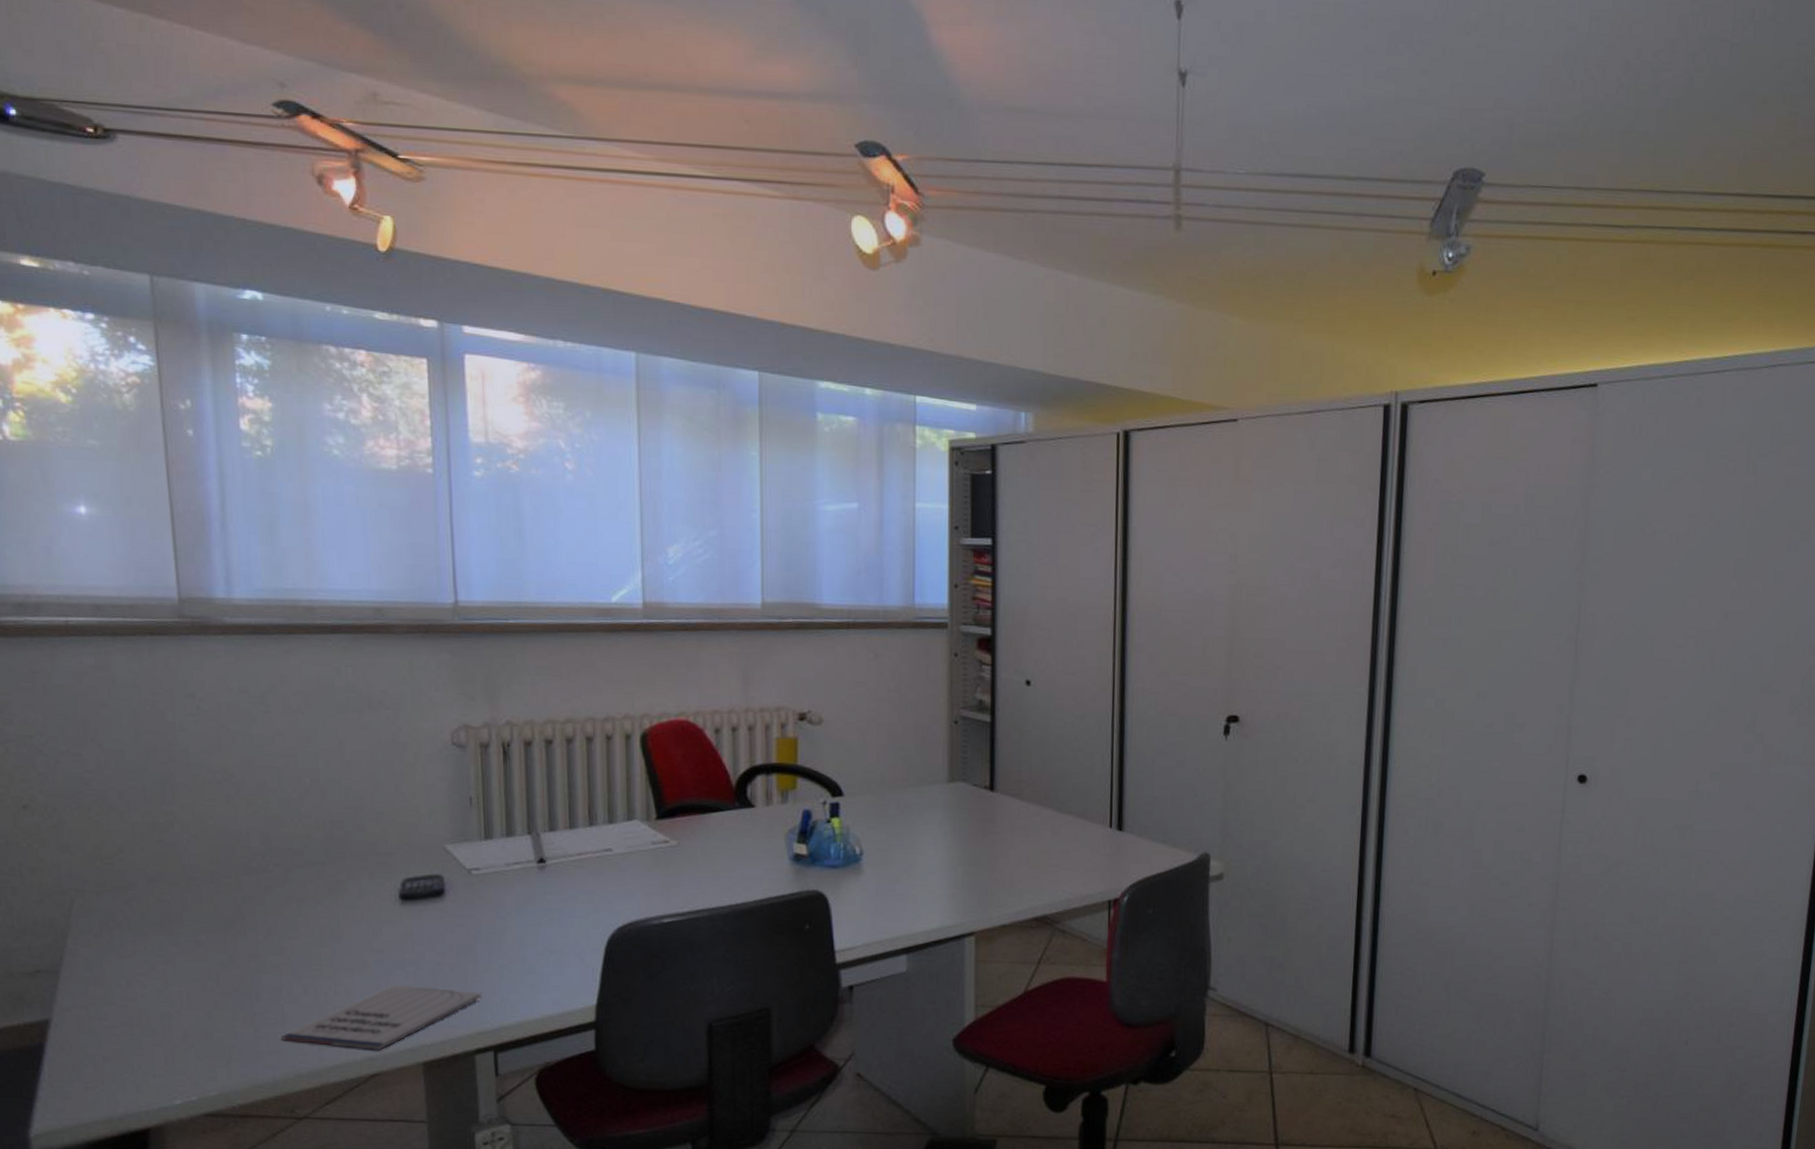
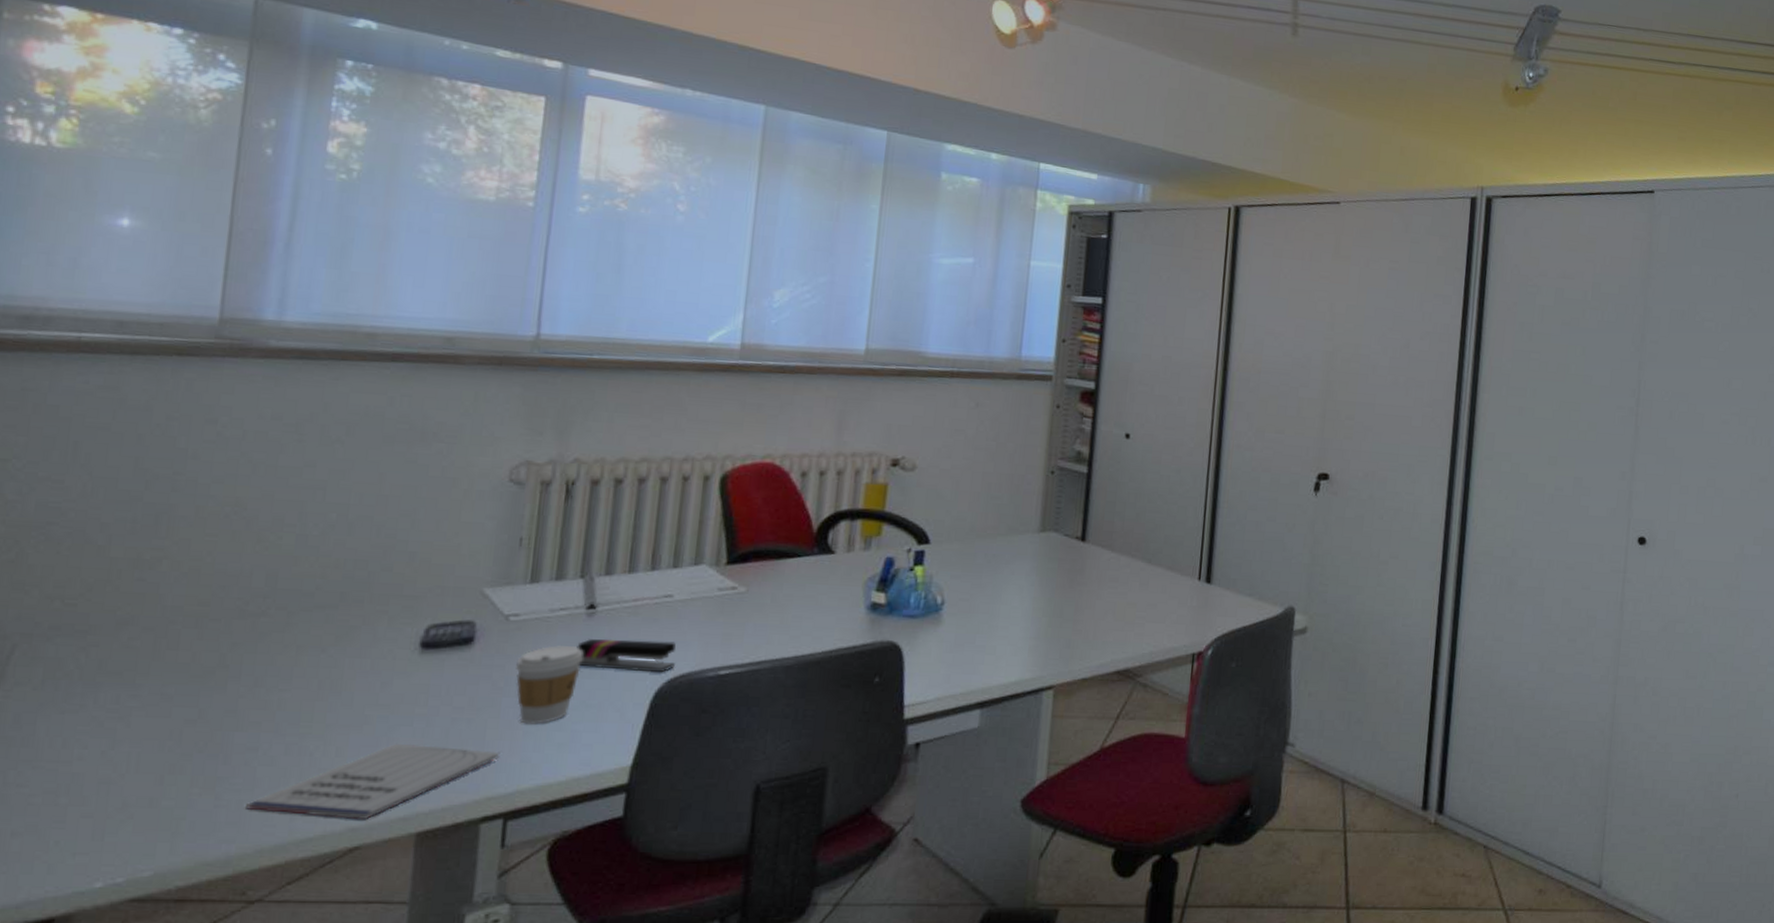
coffee cup: none [484,897,541,968] -> present [516,646,584,724]
stapler: none [534,890,622,921] -> present [577,639,676,673]

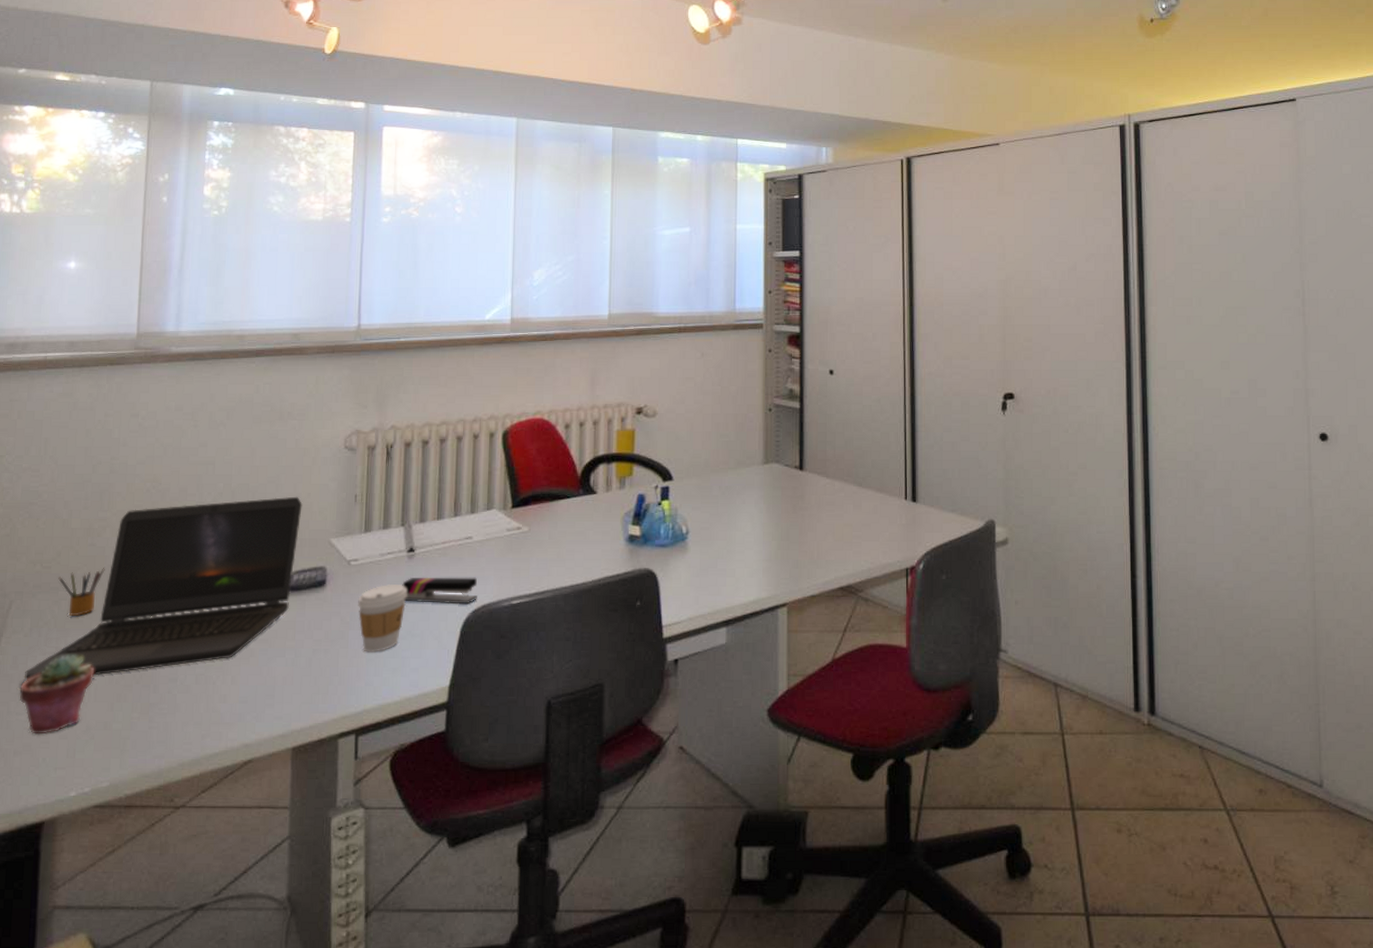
potted succulent: none [21,714,138,812] -> present [19,655,95,735]
laptop computer: none [30,535,447,744] -> present [24,496,302,680]
pencil box: none [87,607,159,667] -> present [58,567,105,616]
notebook: present [246,743,501,820] -> none [170,671,350,738]

